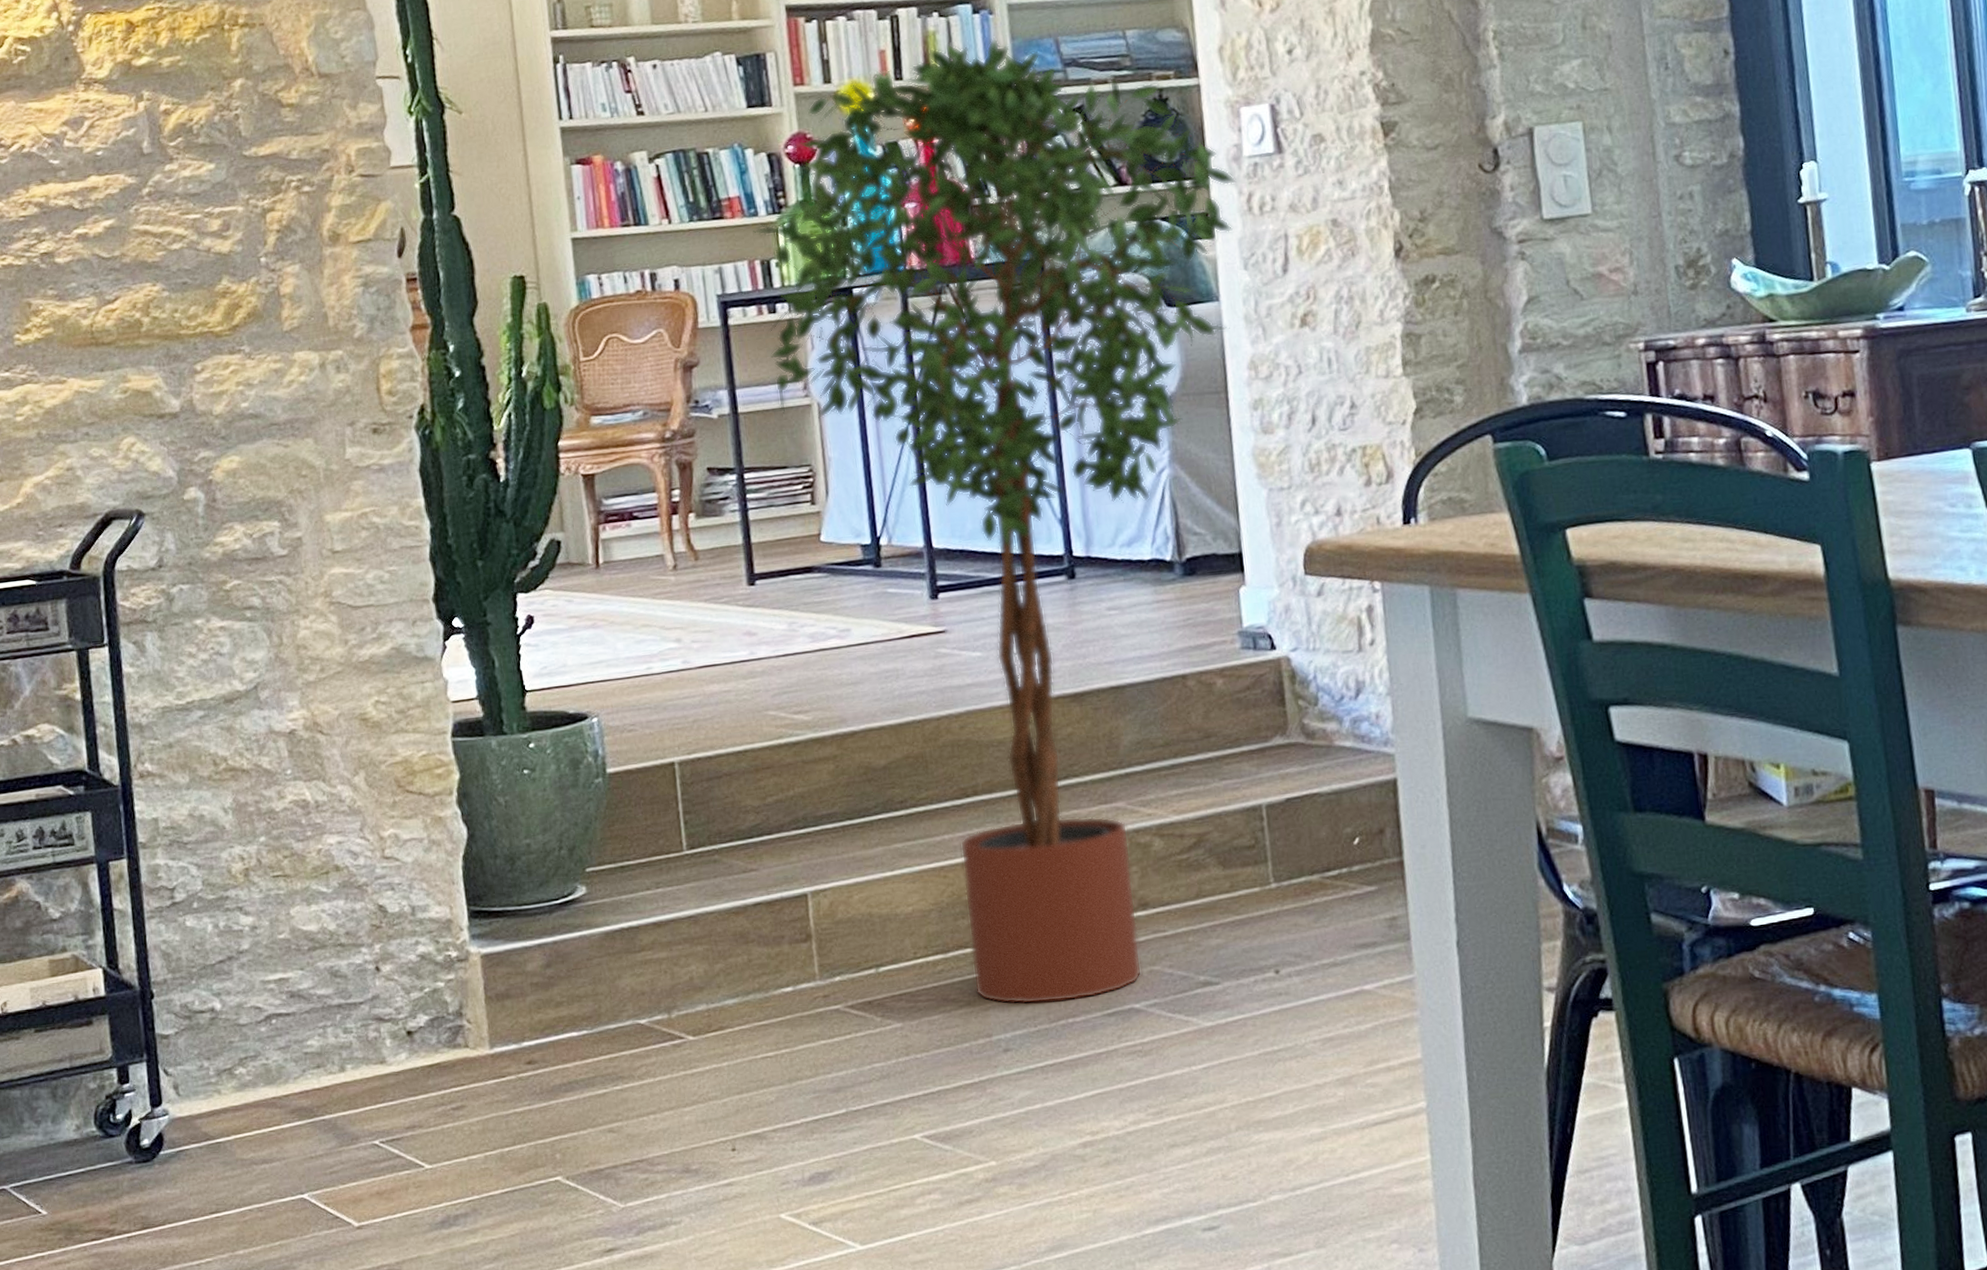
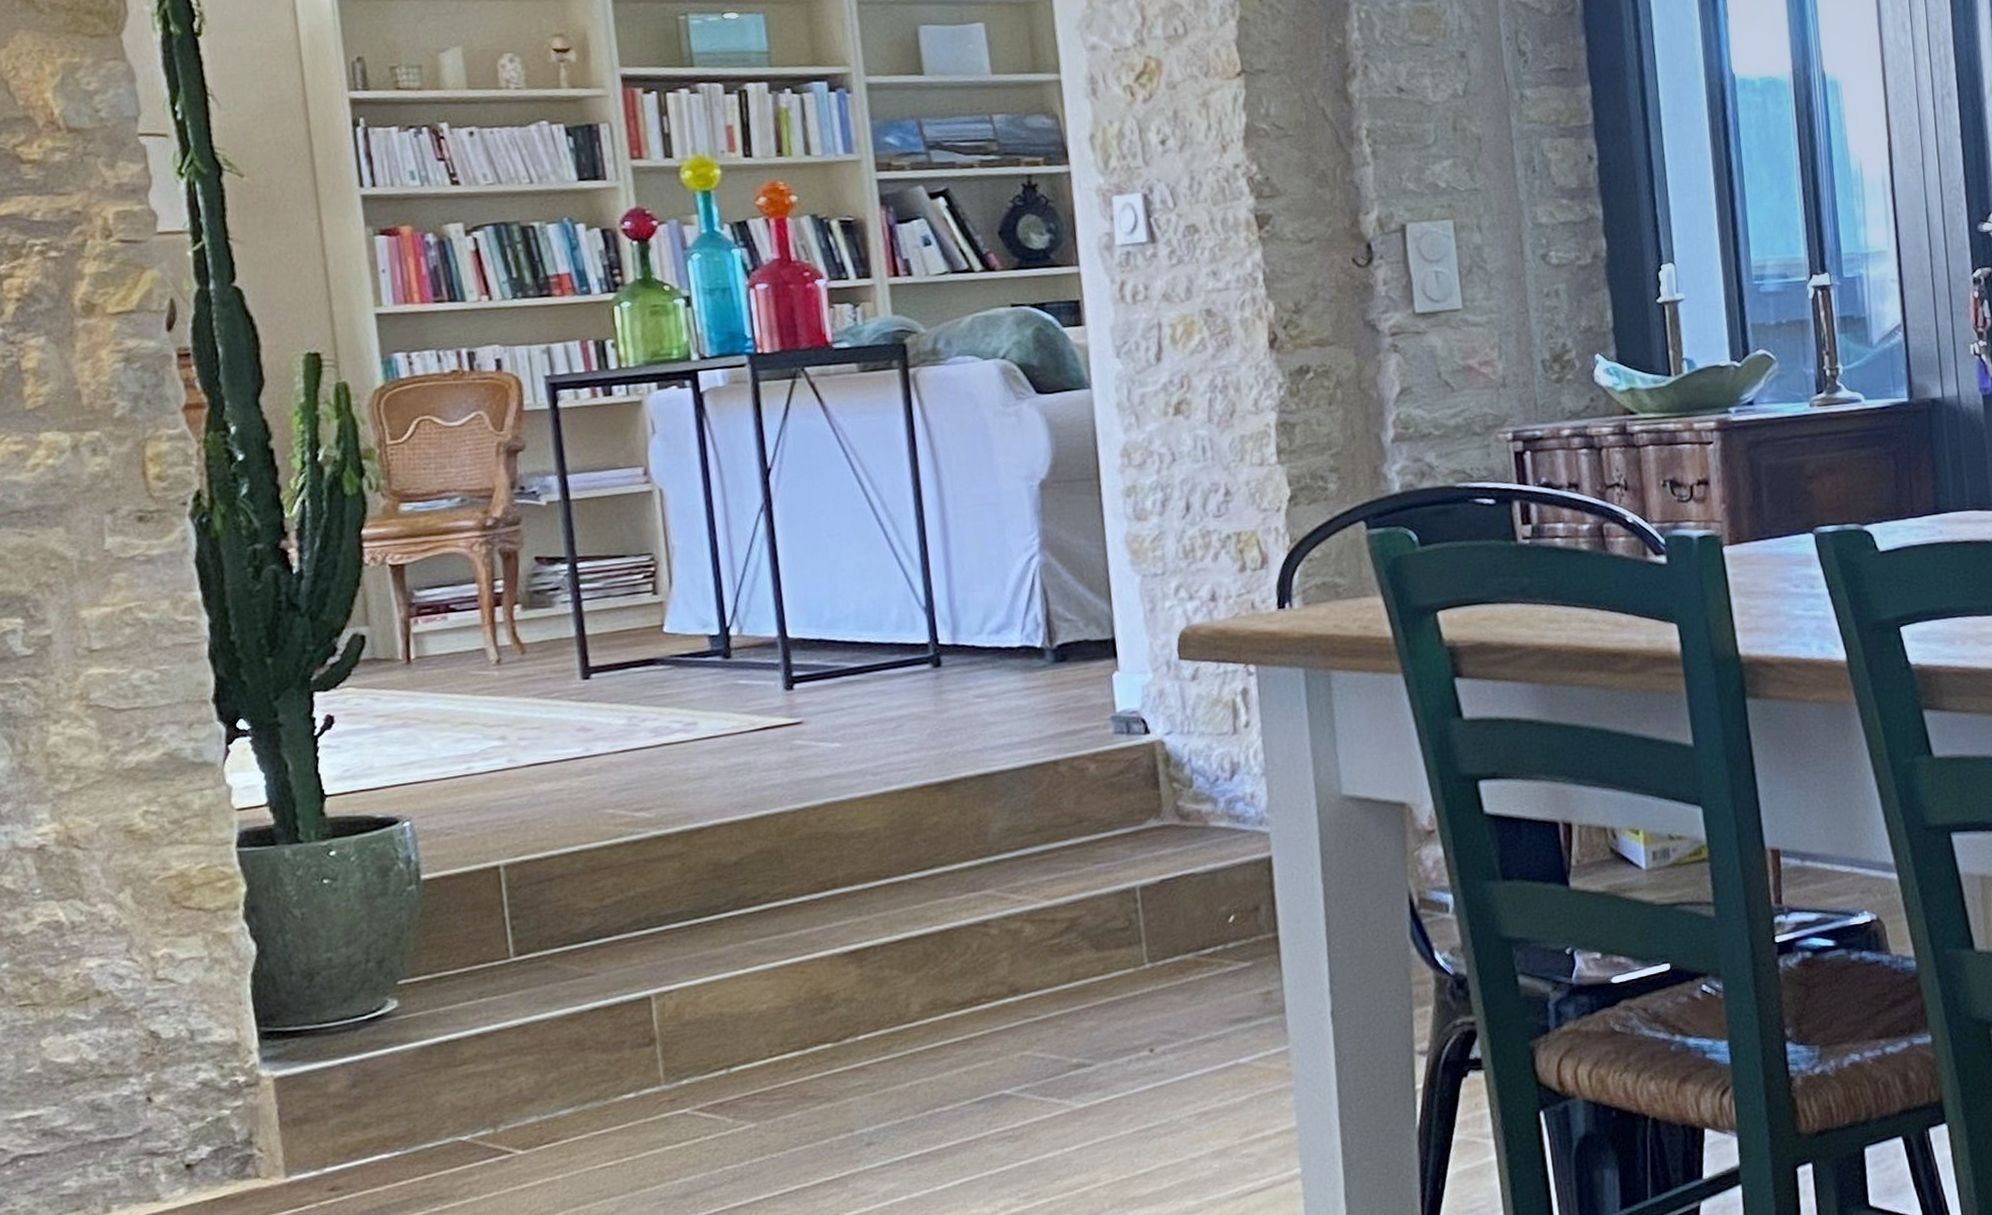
potted tree: present [752,37,1236,1005] -> none [585,117,1108,1098]

